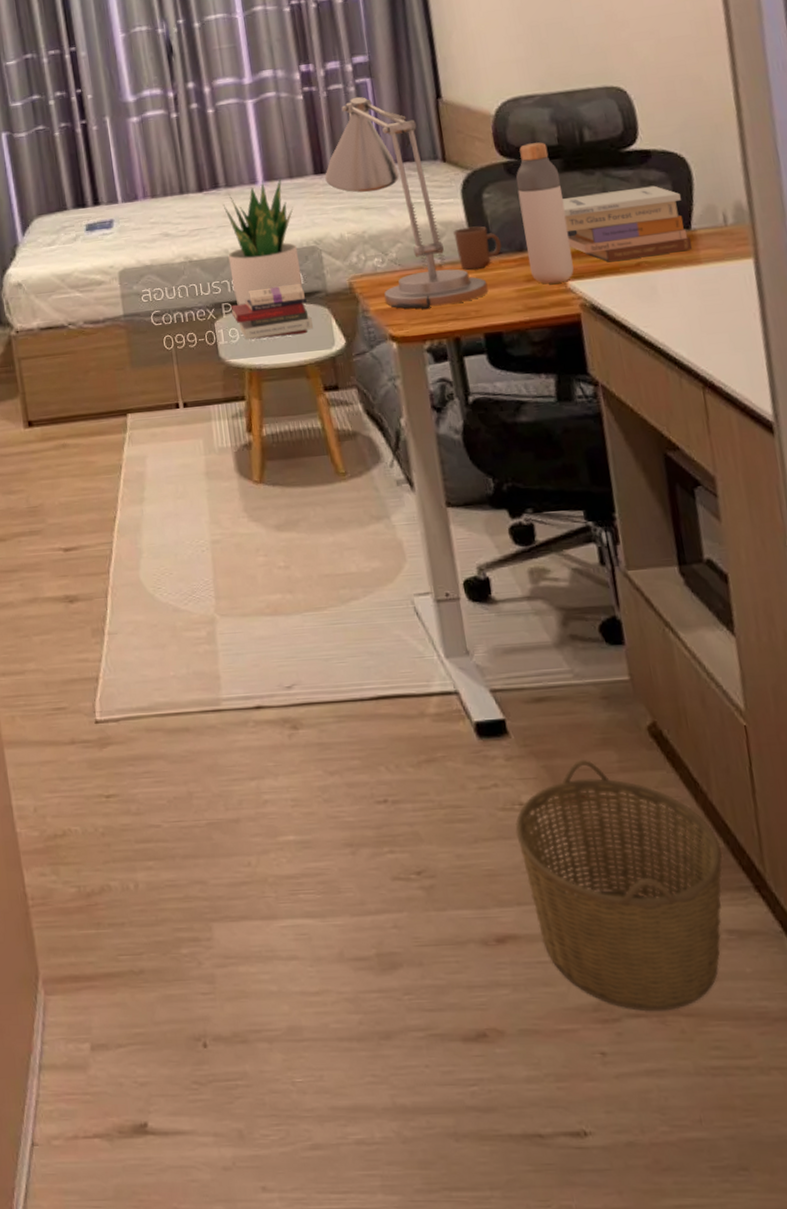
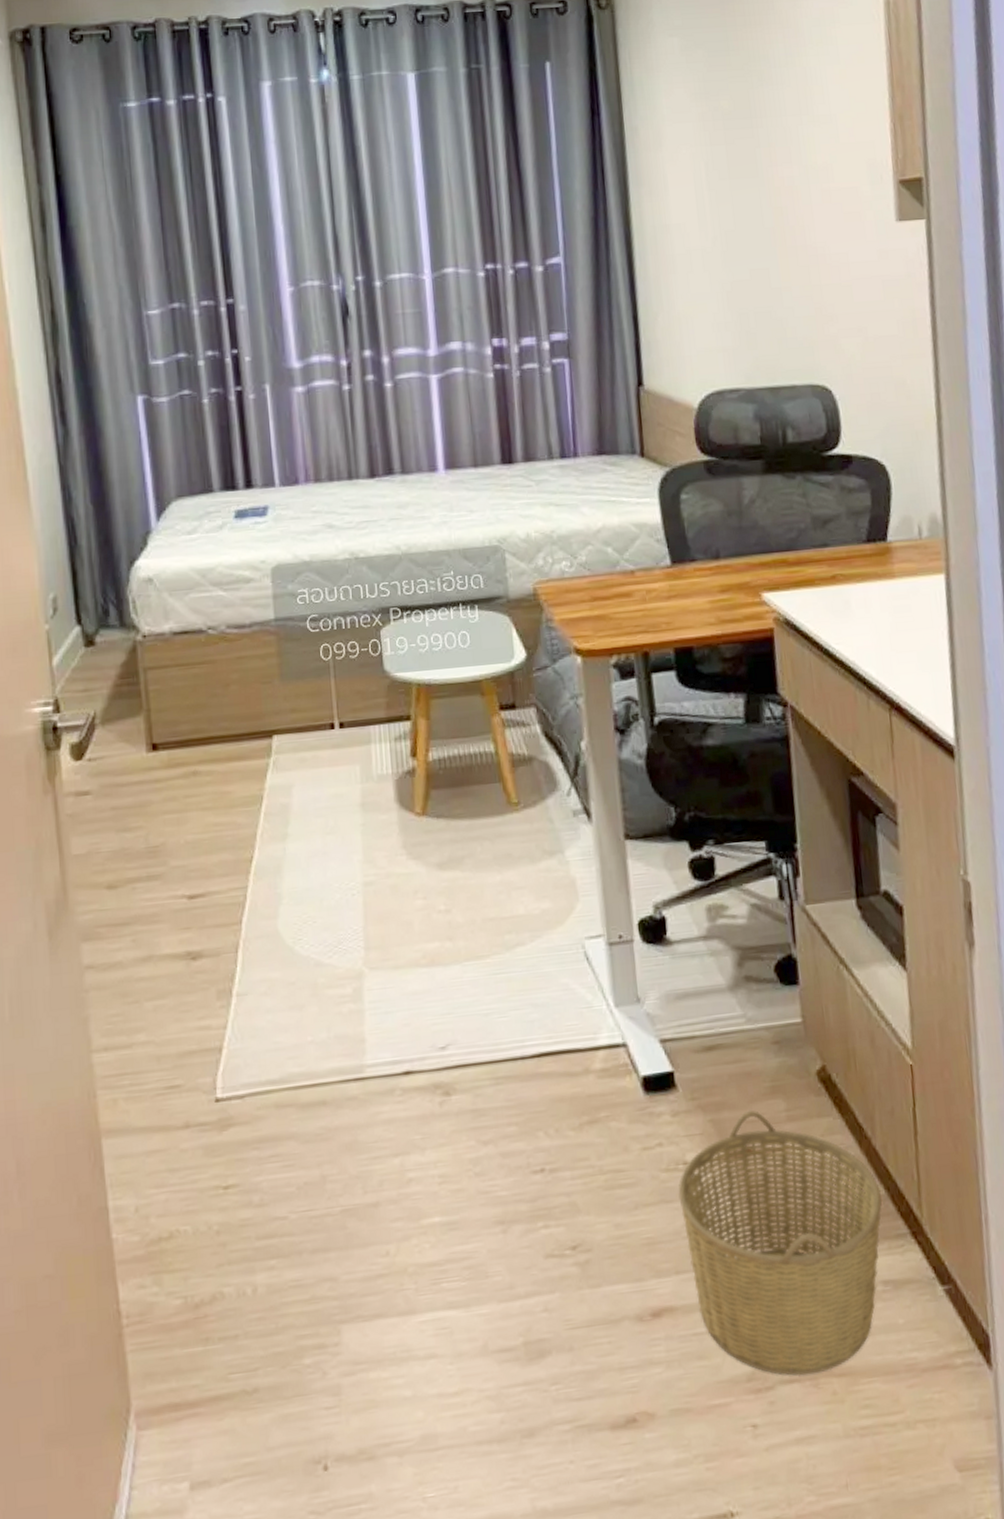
planter: present [222,177,303,305] -> none [396,466,482,611]
books: present [230,284,313,340] -> none [399,588,491,651]
desk lamp: present [325,97,488,310] -> none [513,379,681,621]
mug: present [453,226,502,270] -> none [648,529,697,577]
bottle: present [516,142,574,284] -> none [715,440,769,596]
books: present [561,185,692,263] -> none [761,493,887,574]

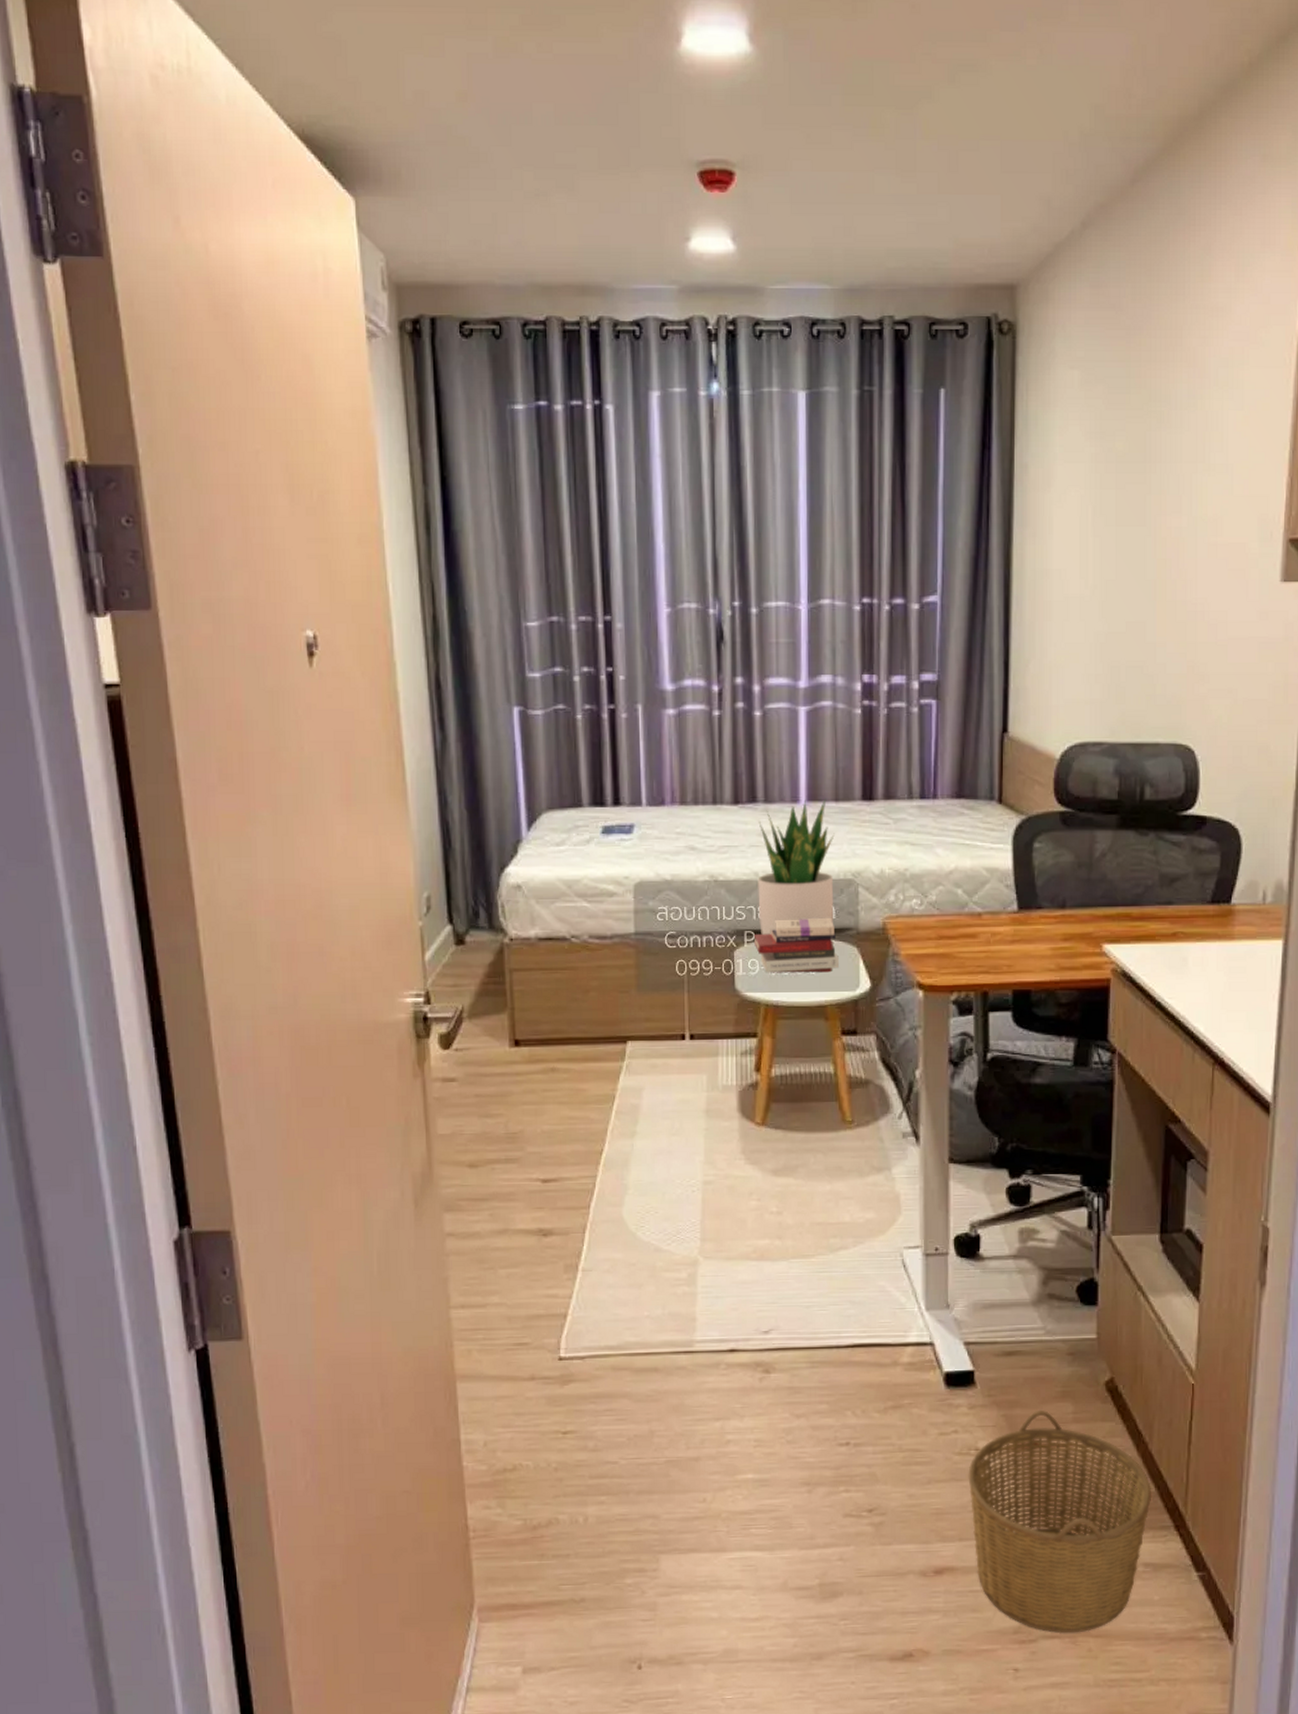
planter: none [396,466,482,611] -> present [758,799,835,940]
books: none [399,588,491,651] -> present [753,918,839,973]

